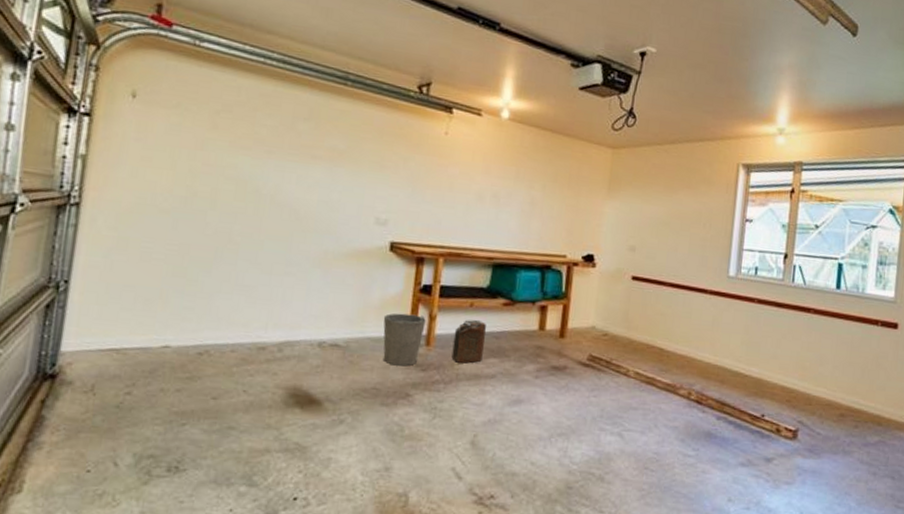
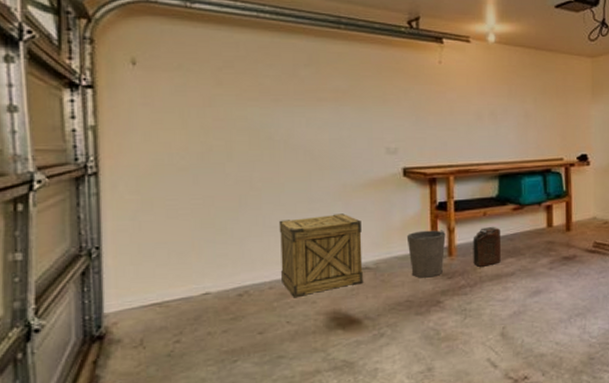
wooden crate: none [245,279,338,366] -> present [278,213,363,298]

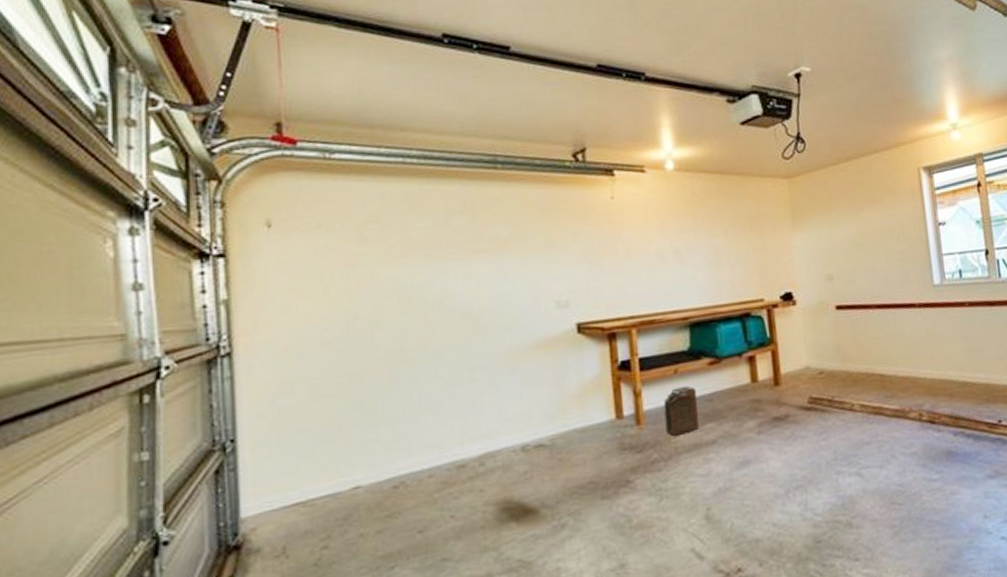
wooden crate: present [278,213,363,298] -> none [436,382,537,487]
bucket: present [406,230,446,278] -> none [585,394,632,454]

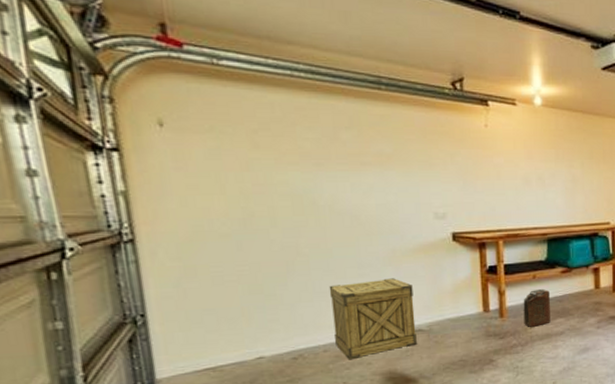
wooden crate: none [436,382,537,487] -> present [329,278,417,360]

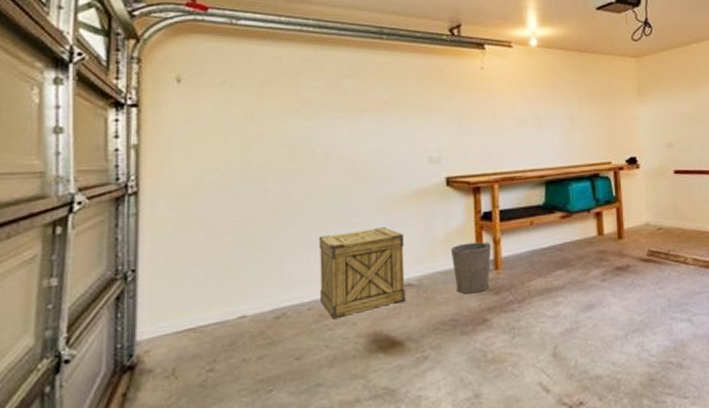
bucket: none [458,292,497,339] -> present [450,241,491,294]
jerry can: present [523,288,550,327] -> none [520,236,550,280]

